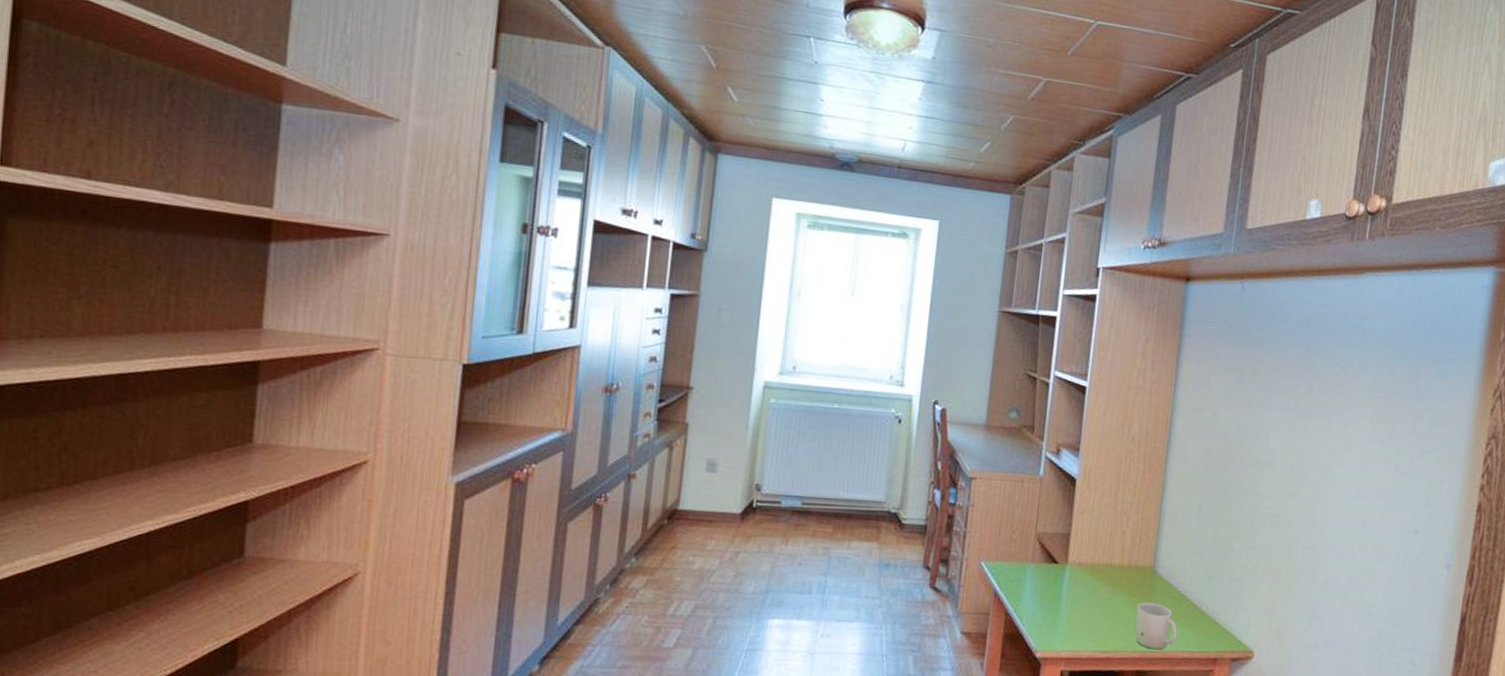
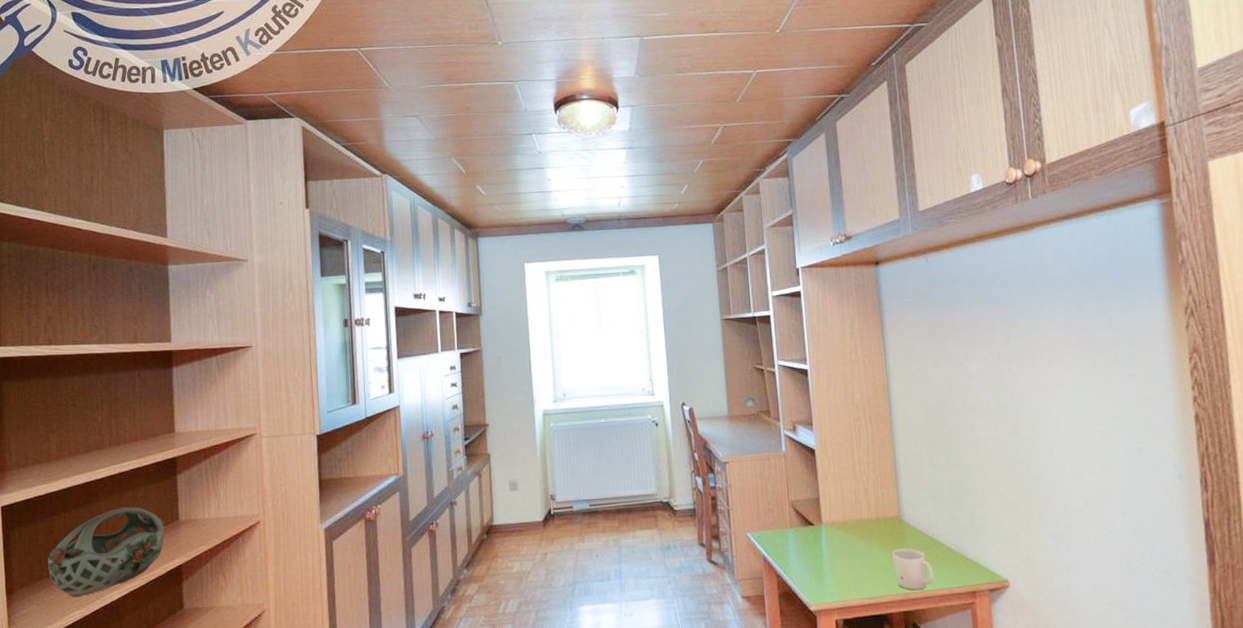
decorative basket: none [49,414,231,522] -> present [48,507,165,597]

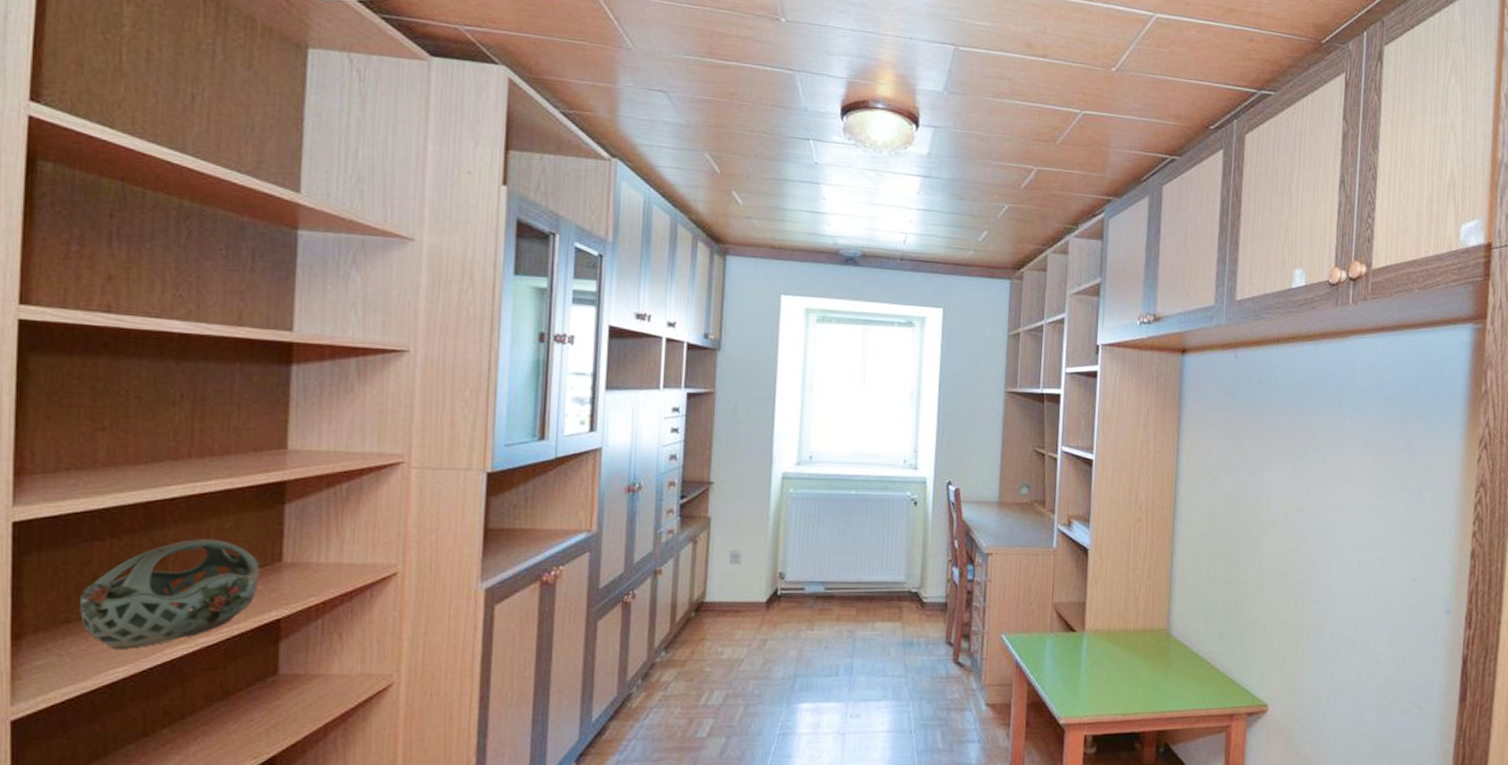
mug: present [891,548,934,591] -> none [1153,663,1194,709]

